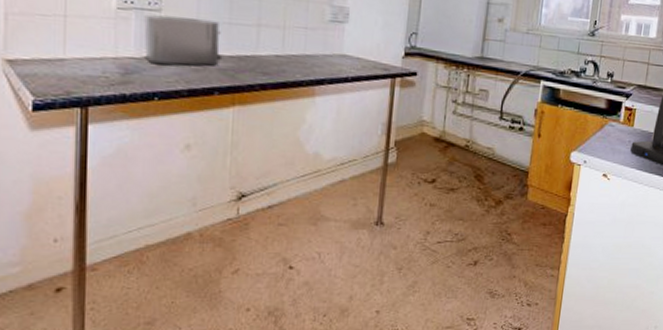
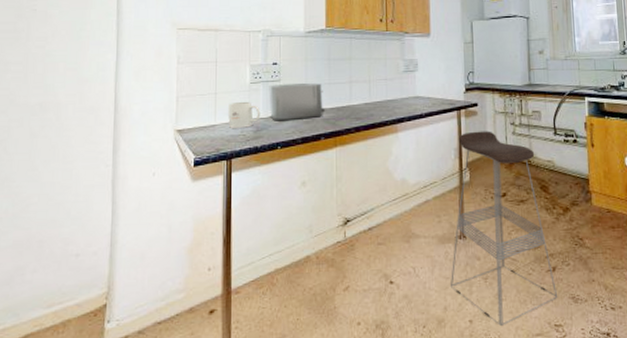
mug: none [84,31,131,69] -> present [228,101,261,129]
bar stool: none [360,105,475,317] -> present [451,131,558,326]

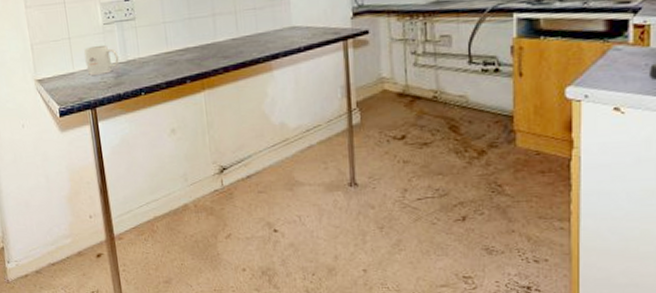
toaster: present [269,82,325,123] -> none [123,18,188,66]
bar stool: present [451,131,558,326] -> none [341,63,468,276]

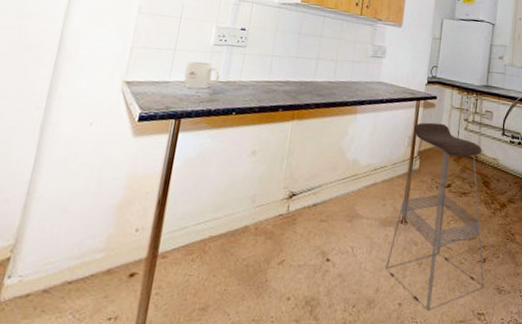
bar stool: none [341,63,468,276] -> present [386,122,485,311]

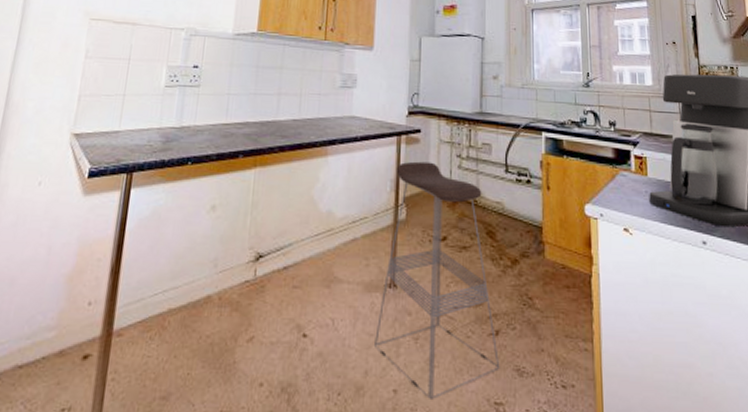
mug: present [183,61,220,90] -> none [134,106,173,138]

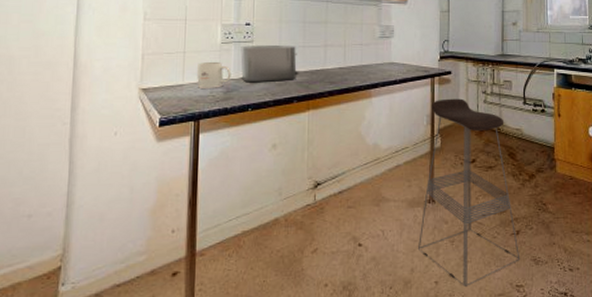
mug: none [134,106,173,138] -> present [197,61,231,90]
toaster: none [183,90,247,134] -> present [240,44,298,84]

